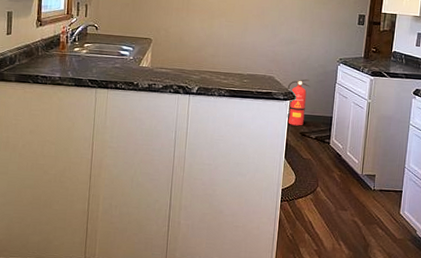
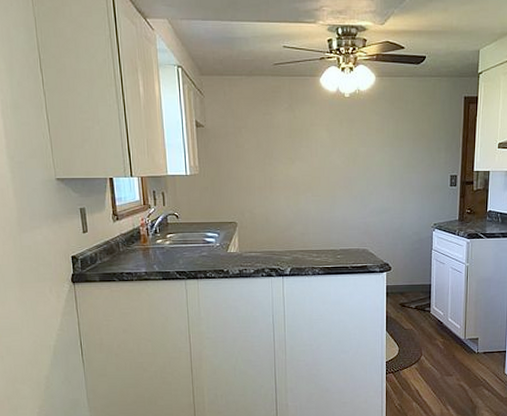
fire extinguisher: present [287,79,310,126] -> none [383,249,406,297]

